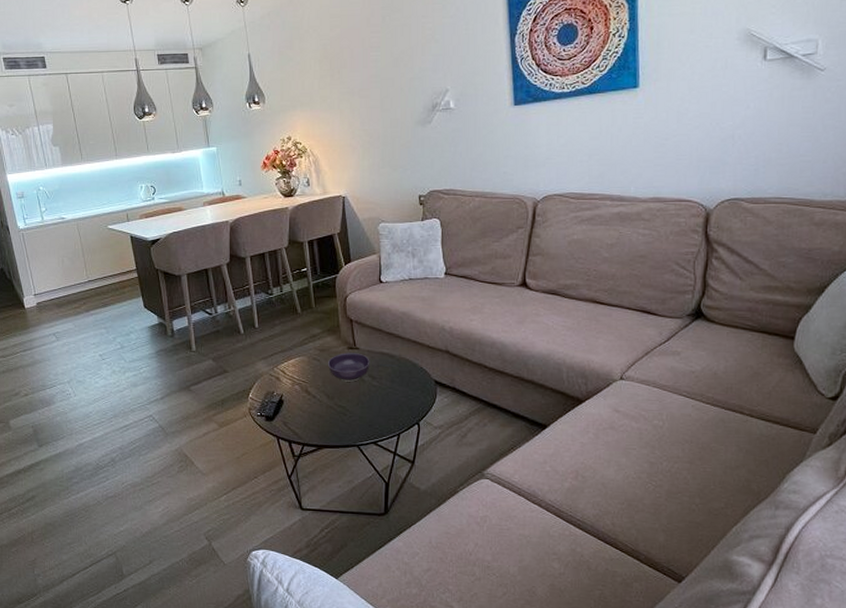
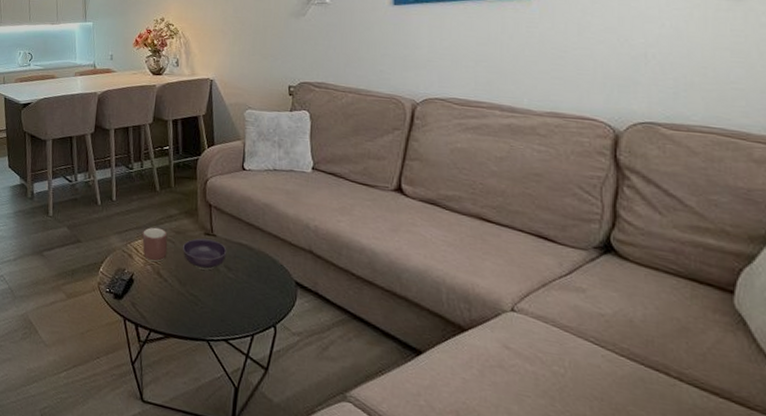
mug: none [288,348,314,381] -> present [142,227,168,262]

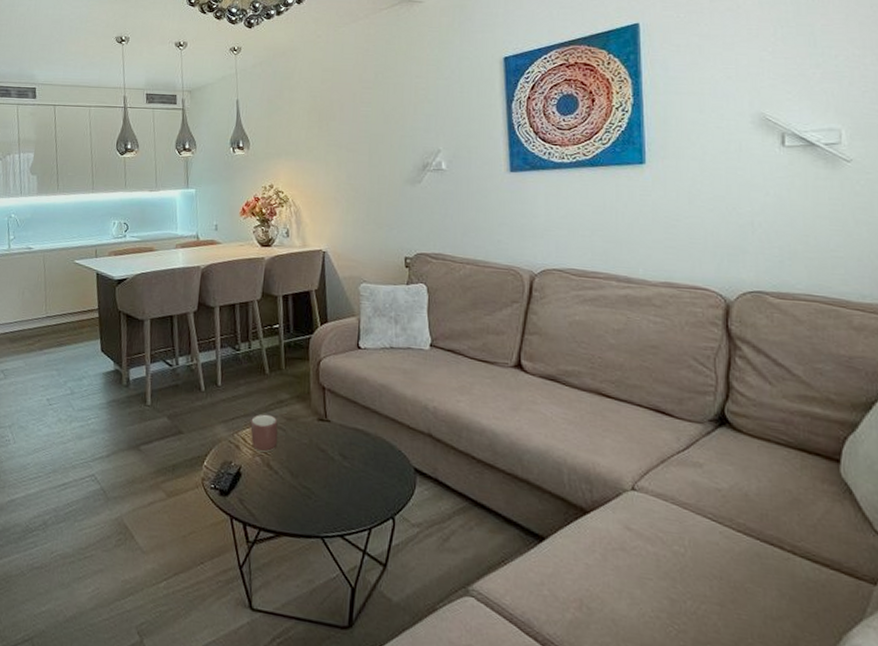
bowl: present [182,238,227,271] -> none [293,424,342,460]

